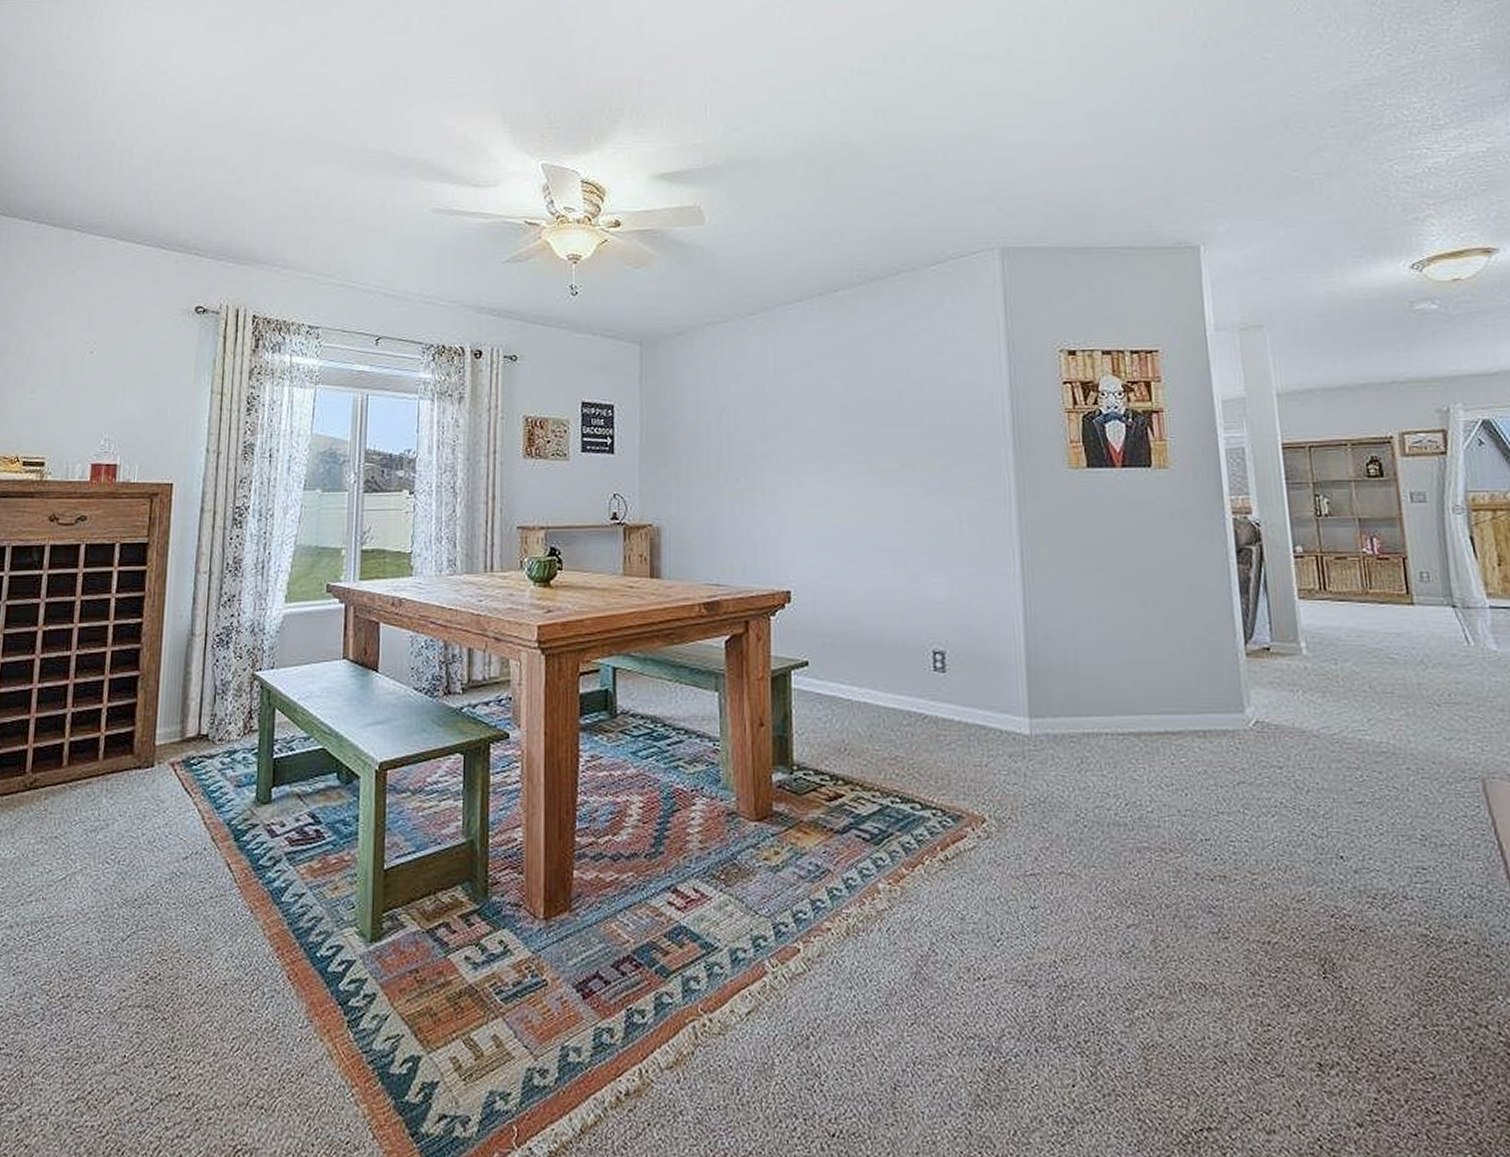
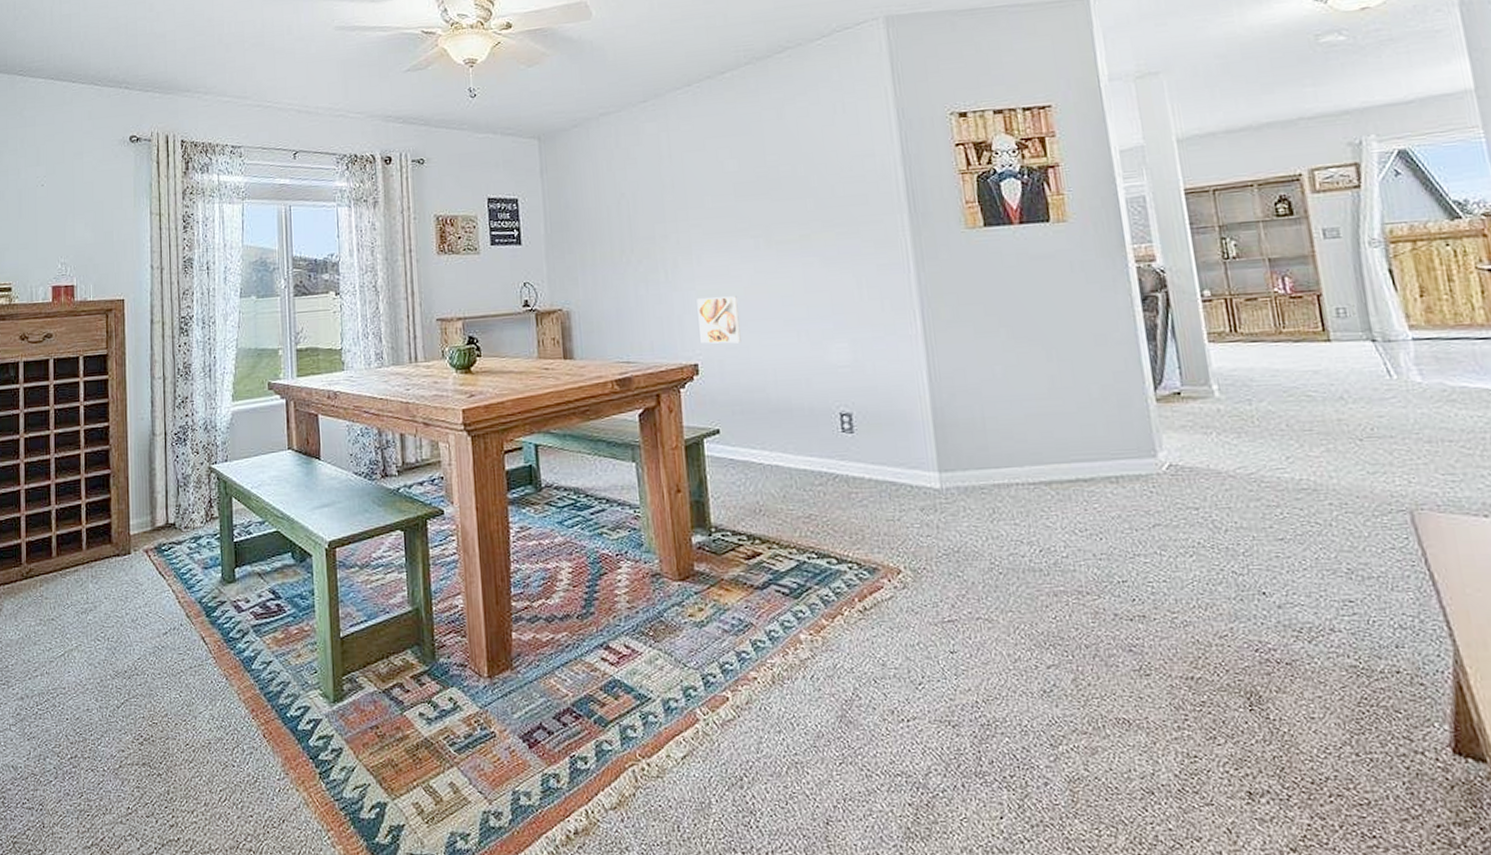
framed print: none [793,522,837,572] -> present [697,296,741,344]

